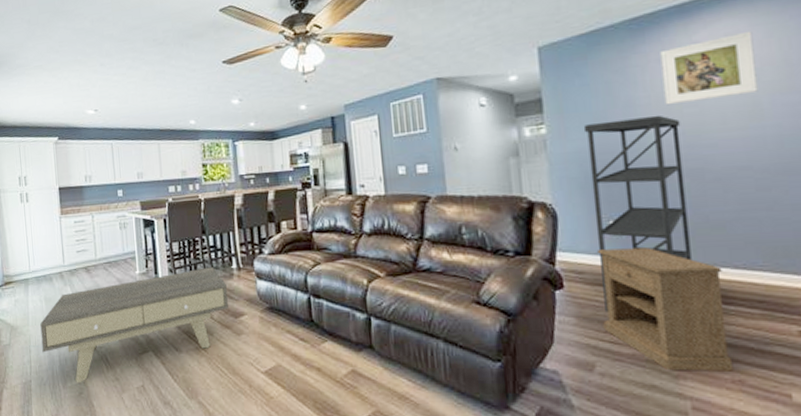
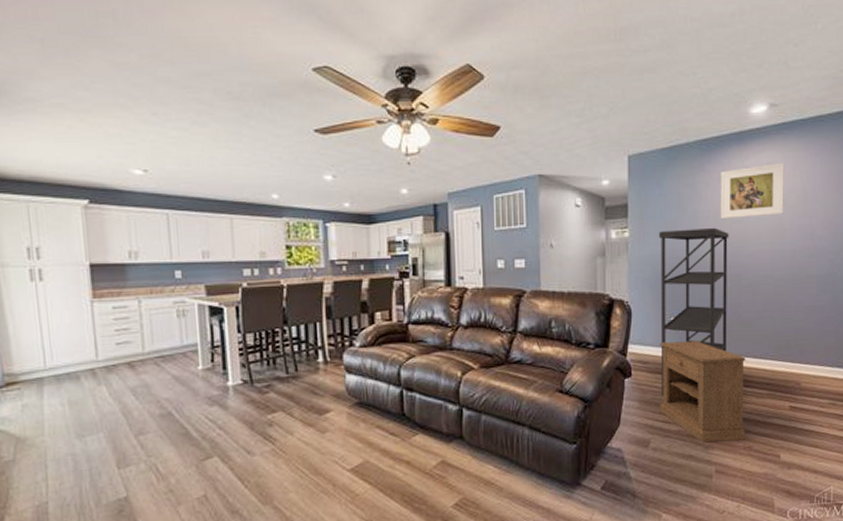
coffee table: present [40,267,228,383] -> none [61,361,312,500]

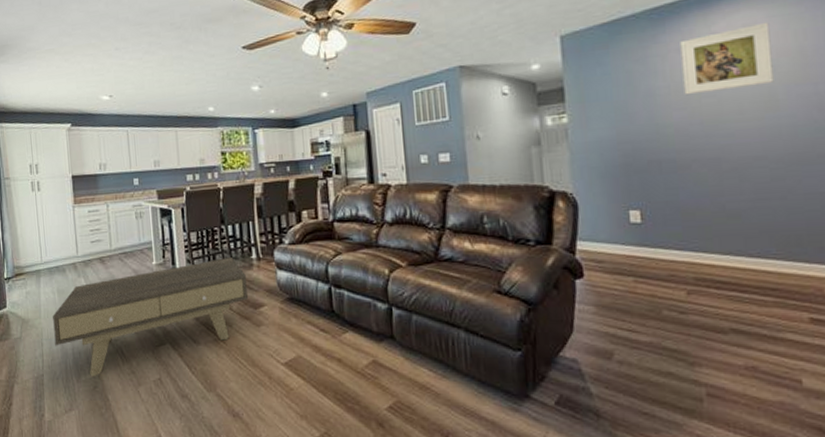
coffee table: none [61,361,312,500] -> present [53,257,248,377]
shelving unit: present [658,227,729,397] -> none [604,104,708,301]
nightstand: present [659,341,746,443] -> none [616,236,747,358]

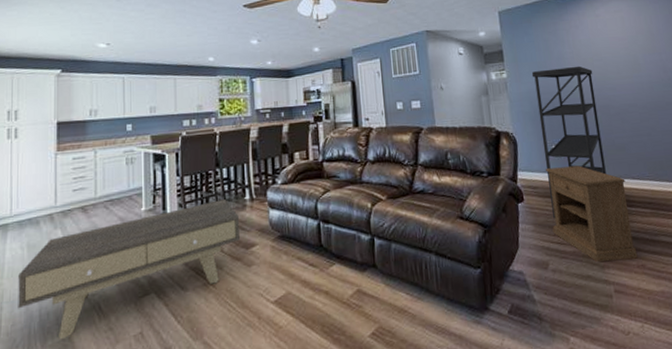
shelving unit: none [604,104,708,301] -> present [531,66,606,219]
nightstand: none [616,236,747,358] -> present [545,165,638,263]
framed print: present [680,22,774,96] -> none [577,10,636,59]

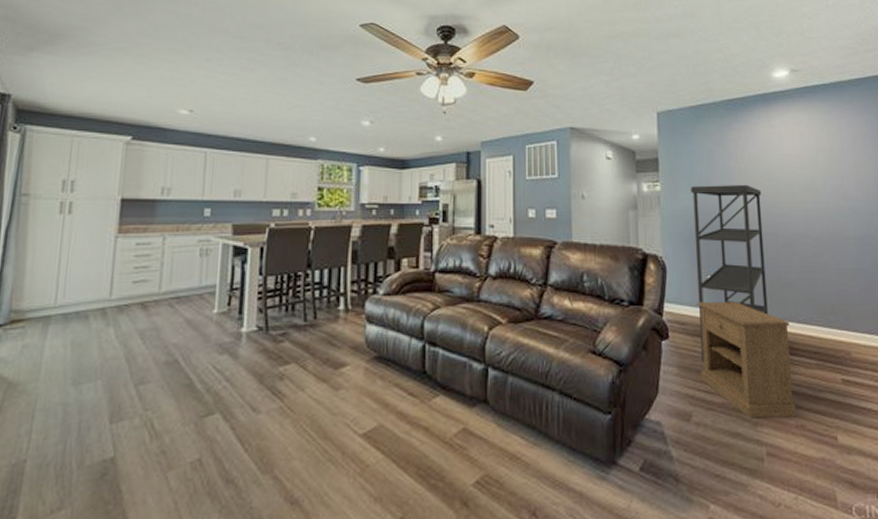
coffee table: present [18,199,240,340] -> none [53,308,329,461]

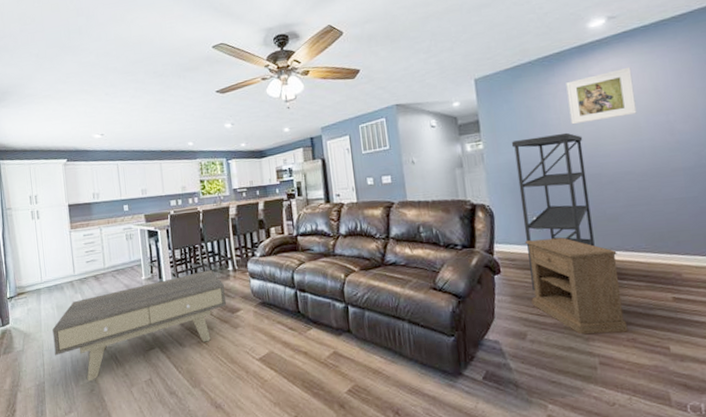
coffee table: none [53,308,329,461] -> present [52,270,226,382]
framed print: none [748,123,814,177] -> present [566,67,637,125]

